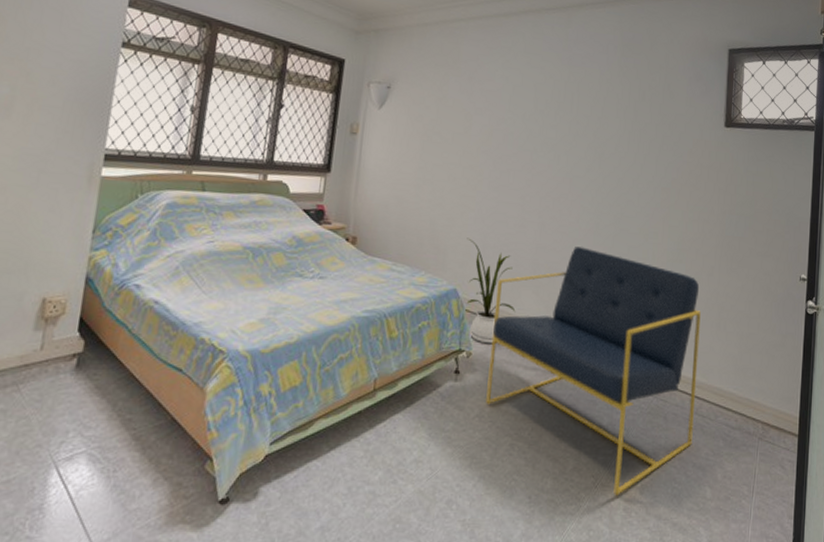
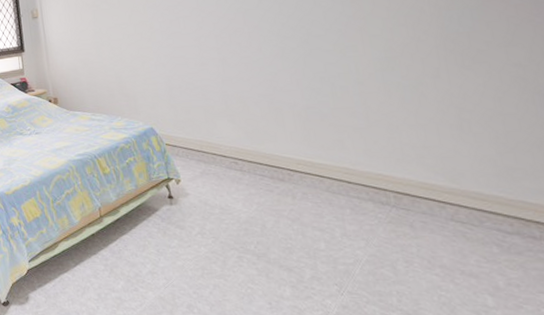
house plant: present [467,238,516,344] -> none [152,83,215,171]
armchair: present [486,246,701,496] -> none [191,72,455,303]

